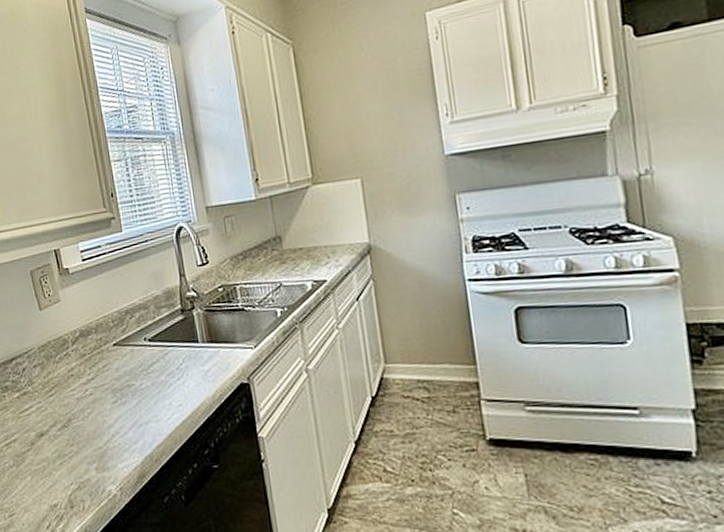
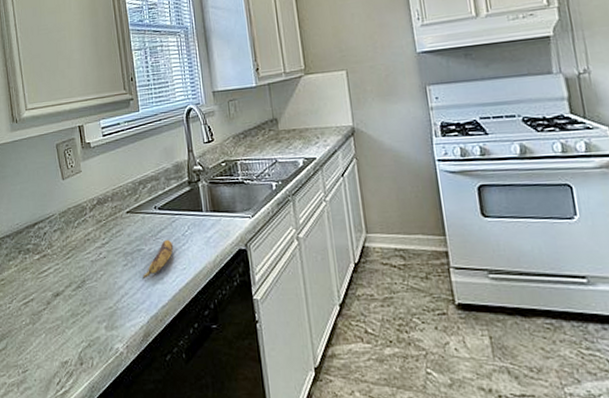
banana: none [133,373,167,416] -> present [142,239,173,278]

